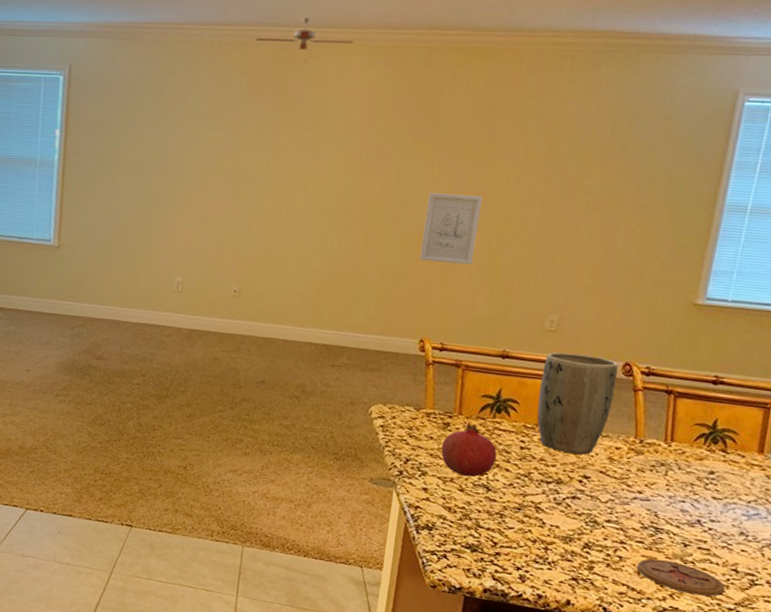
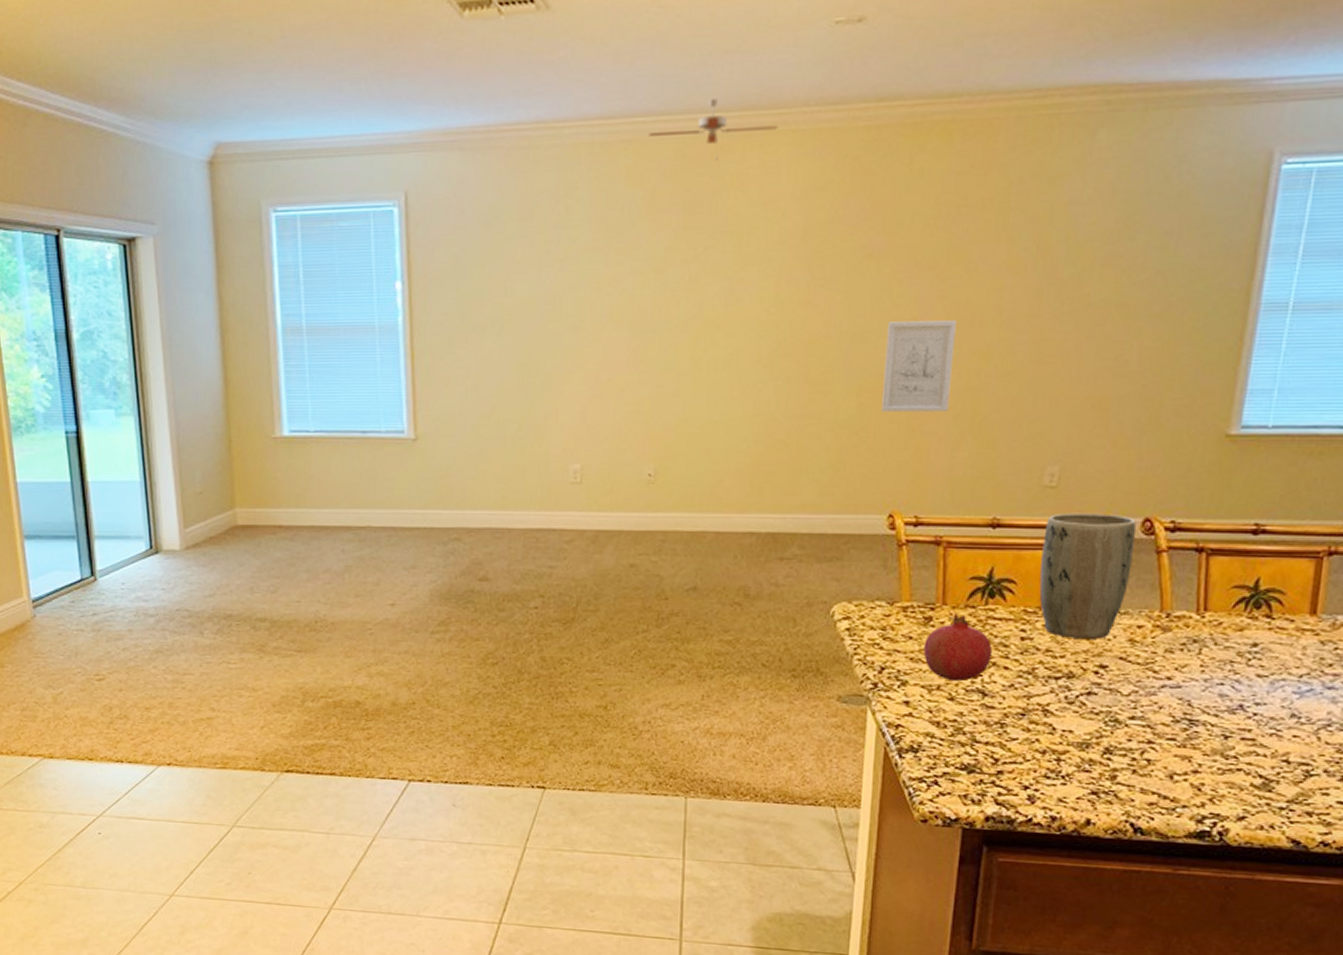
coaster: present [637,558,725,597] -> none [1169,758,1275,796]

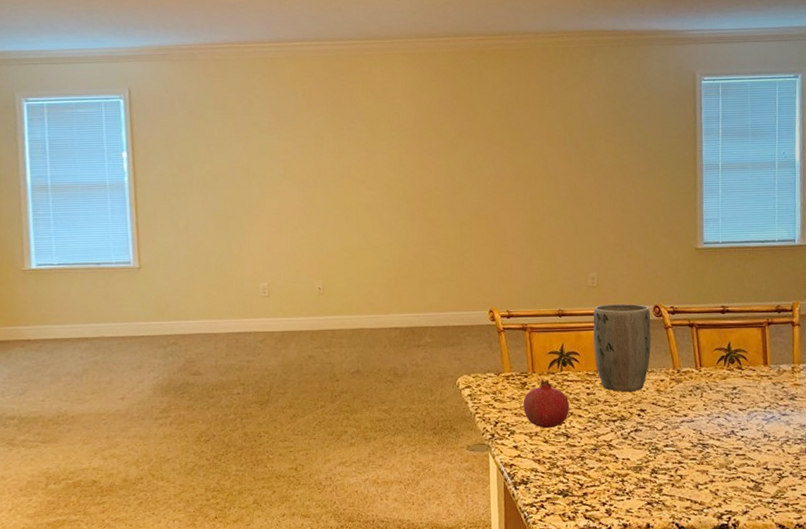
ceiling fan: present [647,99,778,160] -> none [304,32,392,71]
wall art: present [882,320,956,413] -> none [476,177,521,240]

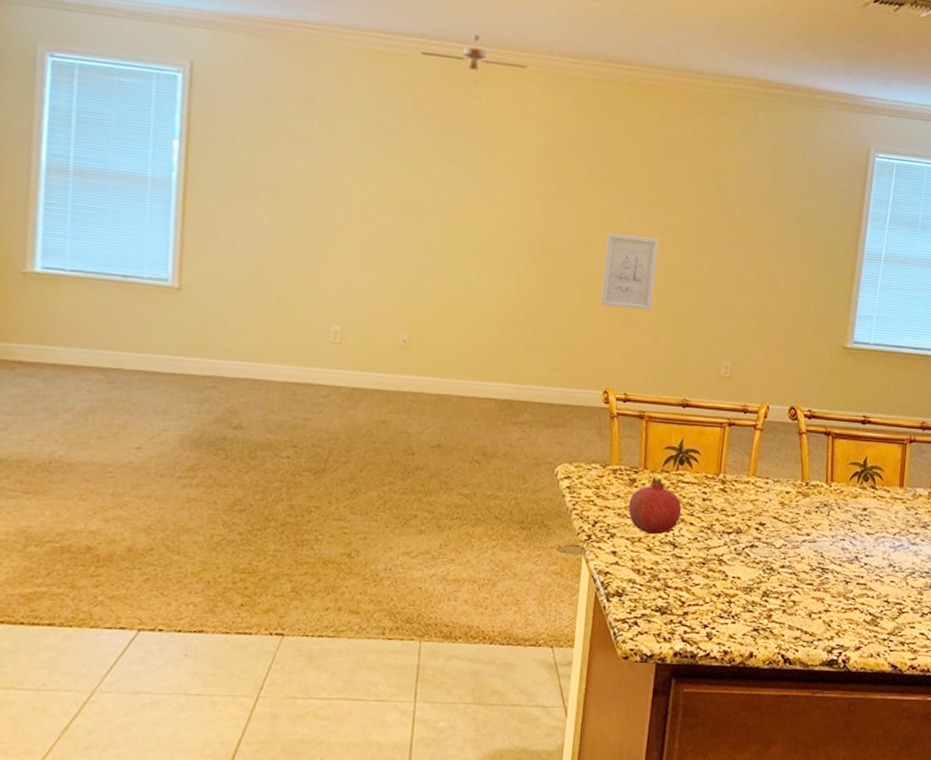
ceiling fan: none [304,32,392,71] -> present [420,34,528,84]
wall art: none [476,177,521,240] -> present [601,233,659,311]
plant pot: present [593,303,651,392] -> none [716,398,785,502]

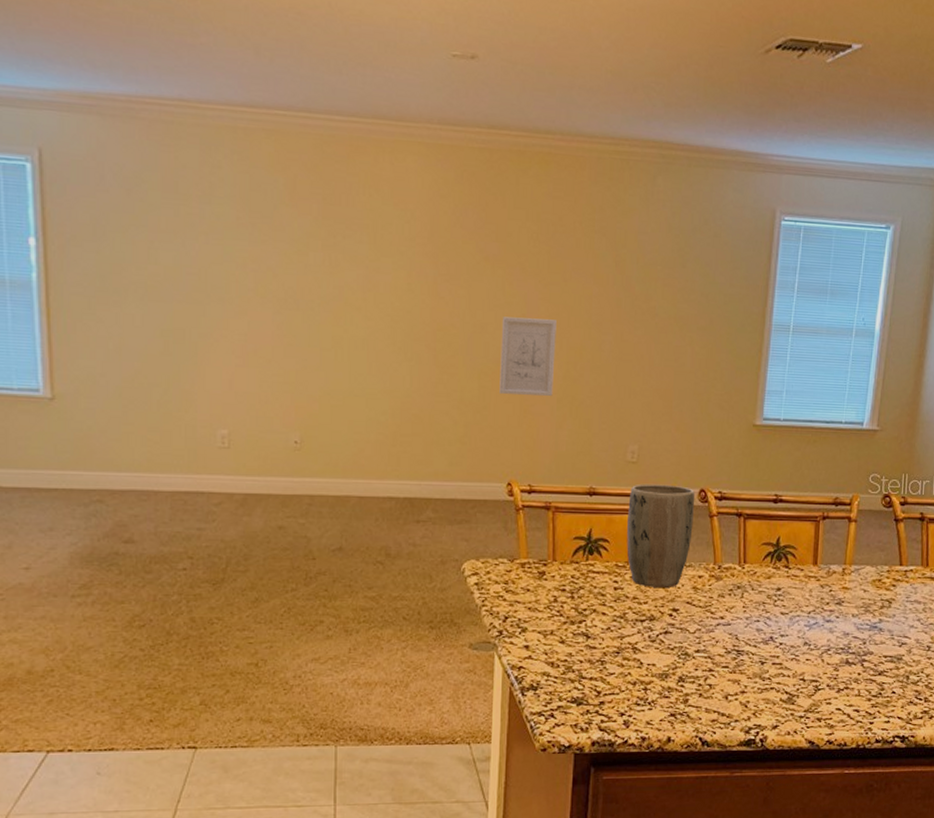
ceiling fan: present [420,34,528,84] -> none [288,104,406,159]
fruit: present [628,477,682,535] -> none [539,569,593,627]
plant pot: none [716,398,785,502] -> present [627,484,694,587]

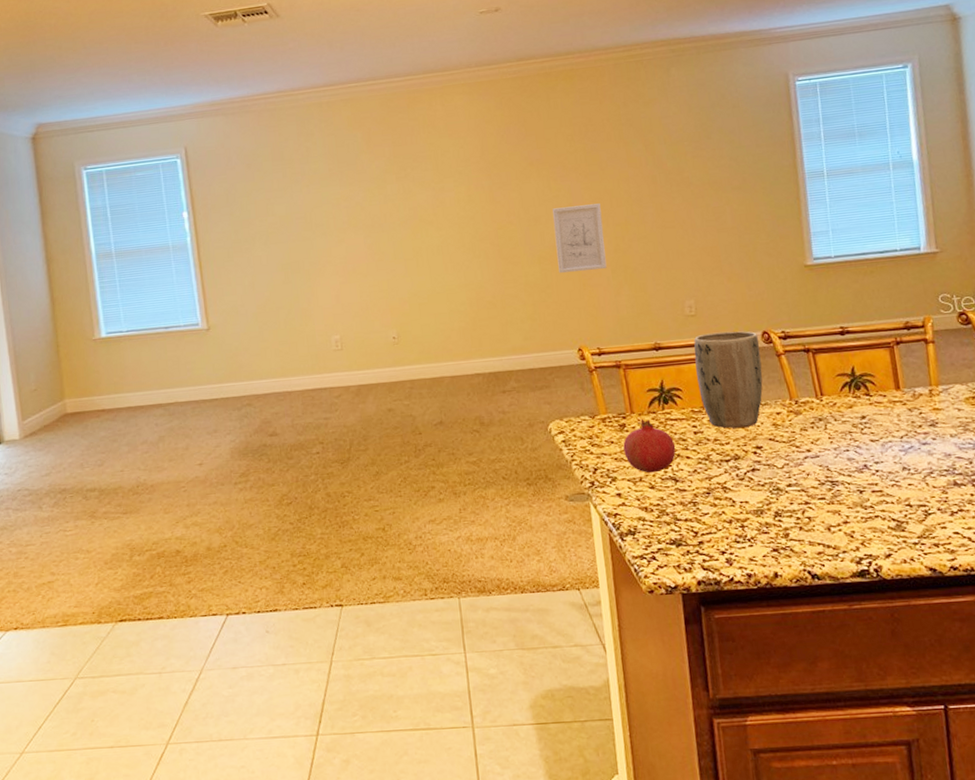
fruit: none [539,569,593,627] -> present [623,419,676,473]

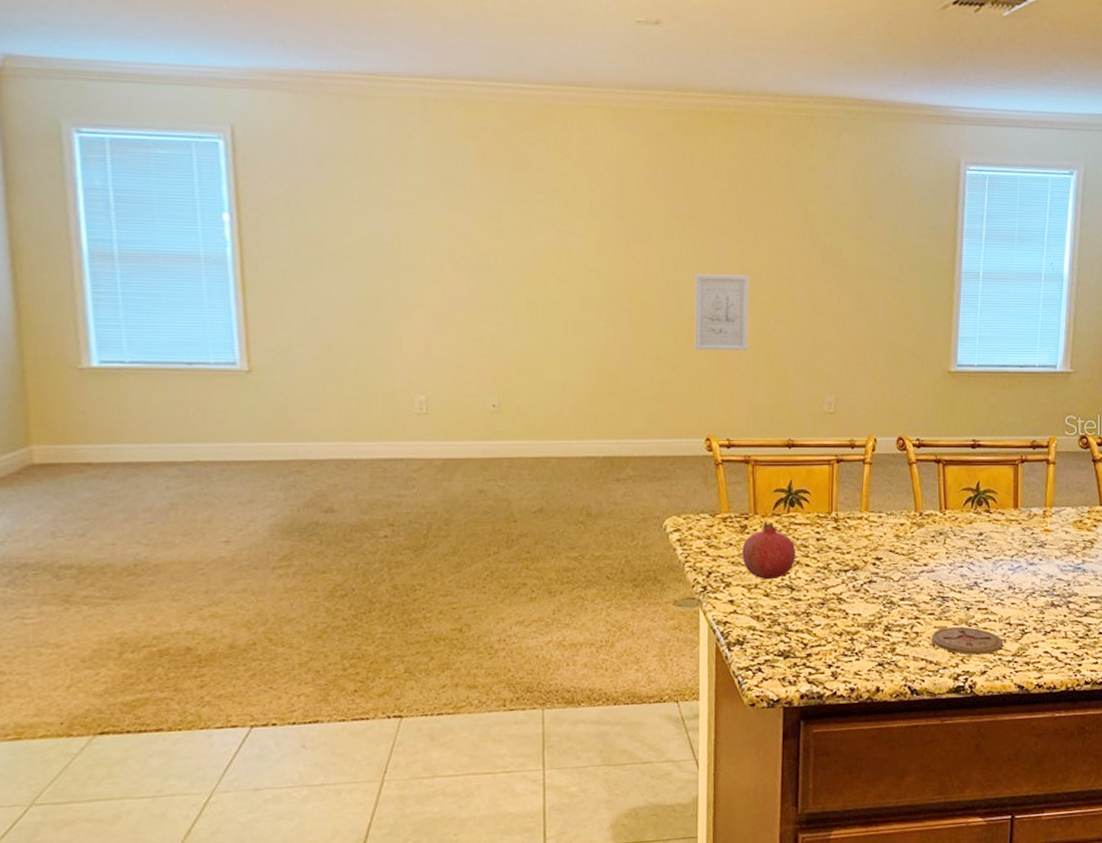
plant pot: present [693,331,763,429] -> none [827,434,892,537]
coaster: none [826,510,906,538] -> present [932,627,1003,655]

